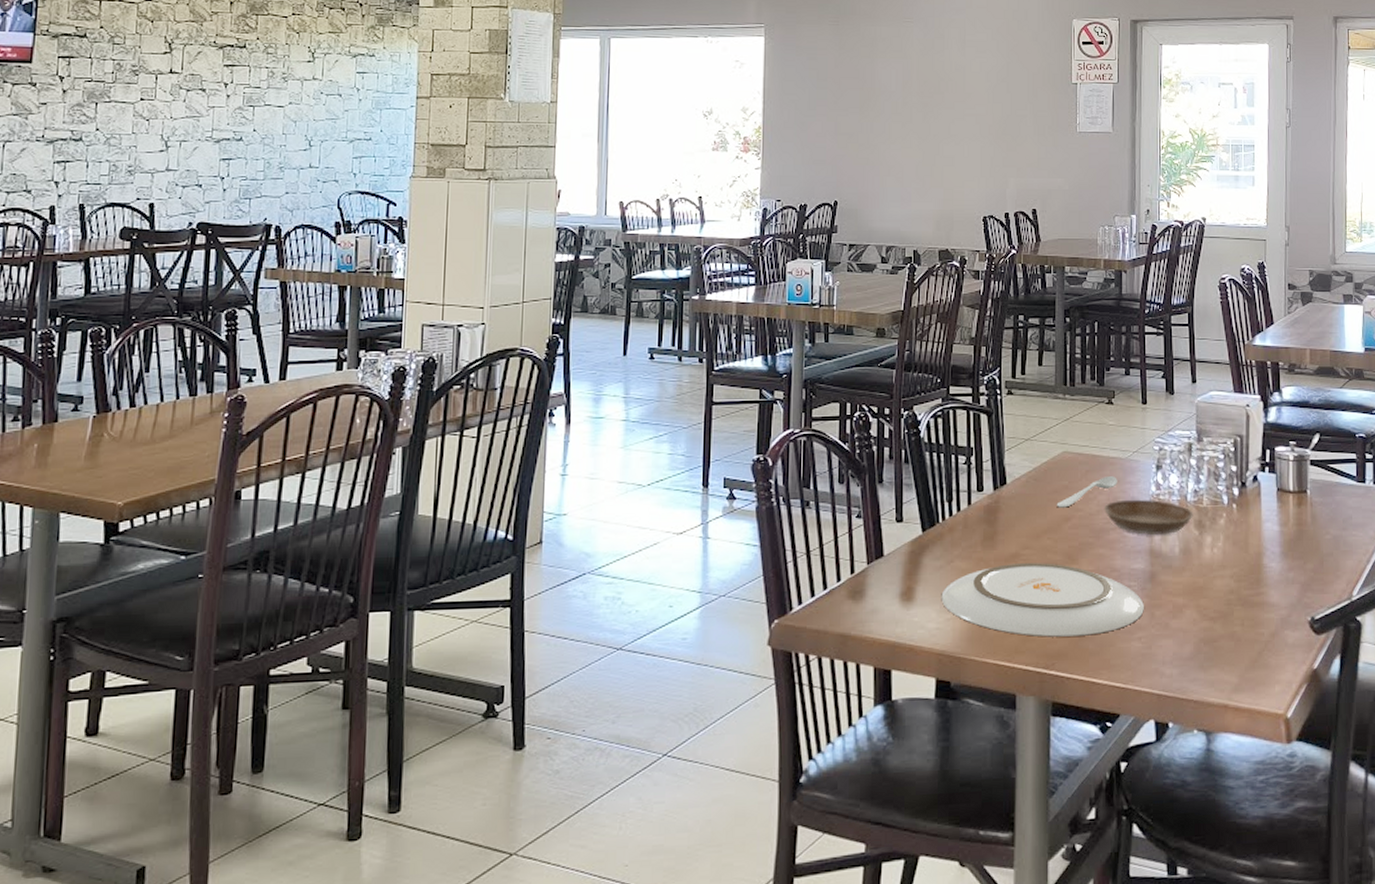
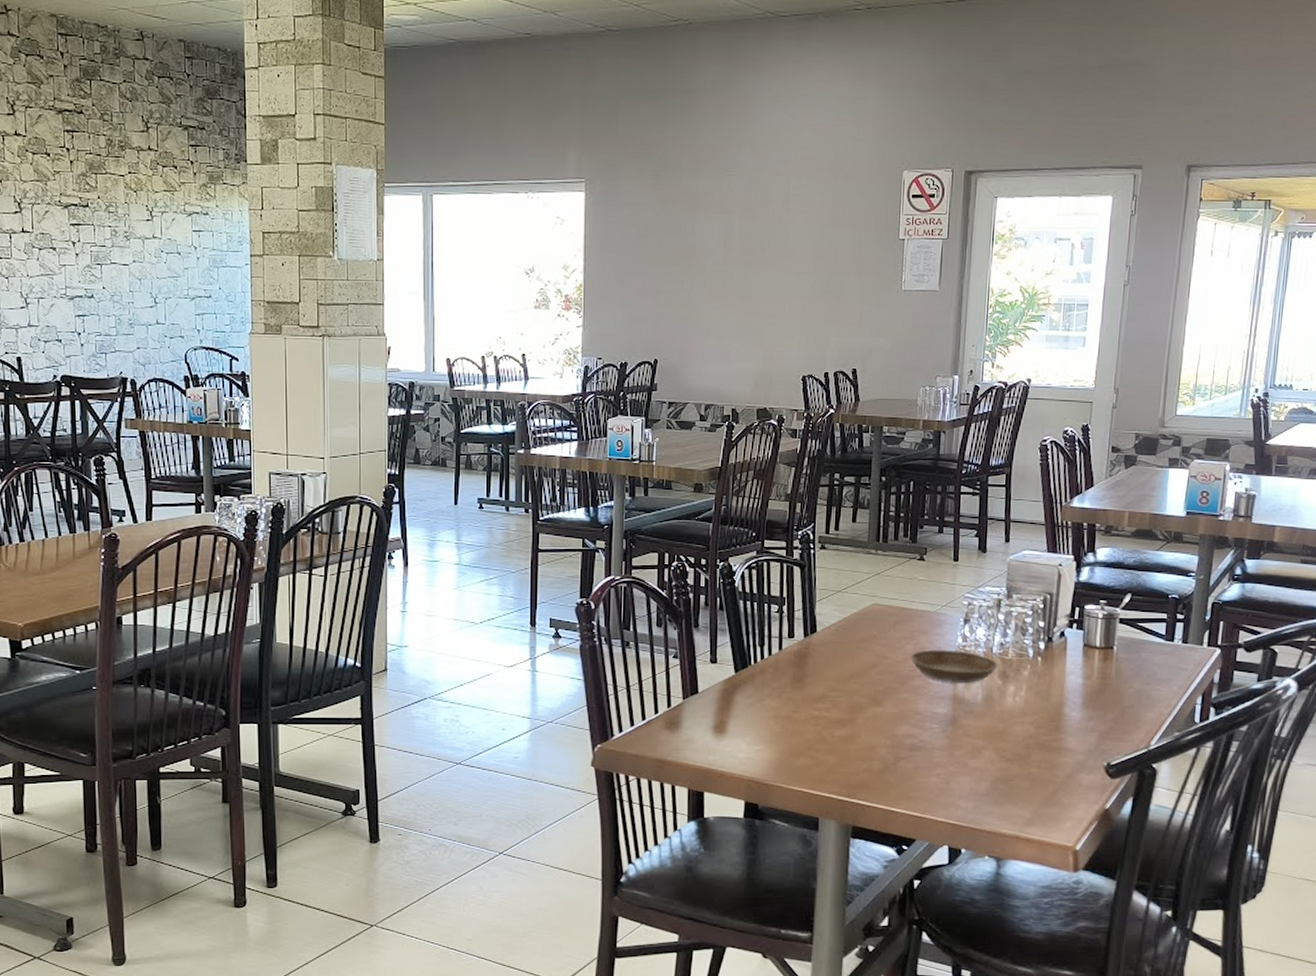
plate: present [941,563,1144,637] -> none [751,704,944,770]
spoon: present [1056,476,1118,508] -> none [864,628,925,655]

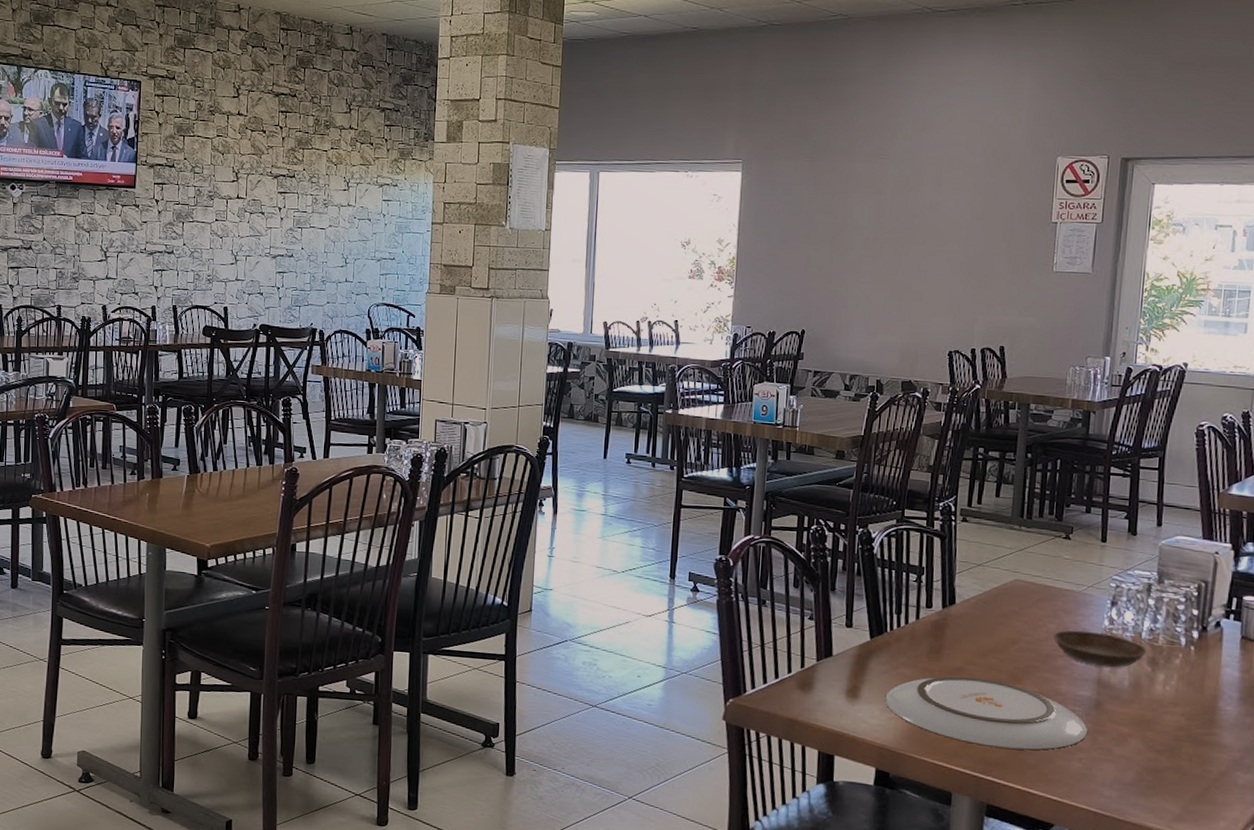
plate: none [751,704,944,770] -> present [885,676,1087,751]

